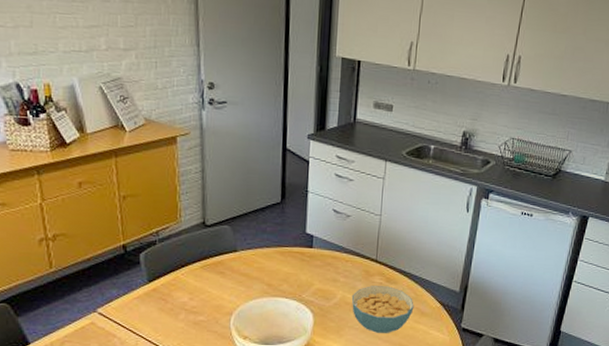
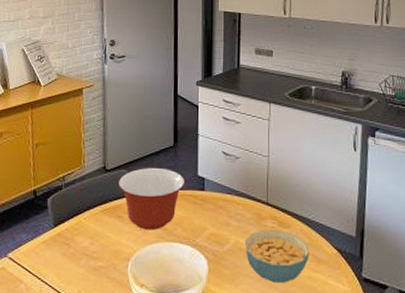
mixing bowl: none [220,224,293,286] -> present [119,168,185,231]

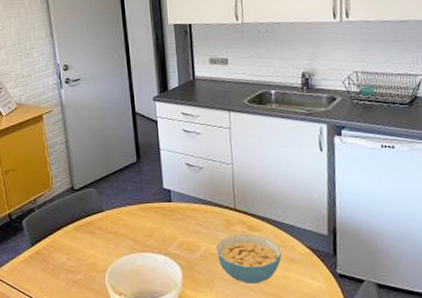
mixing bowl: present [119,168,185,231] -> none [87,184,152,243]

